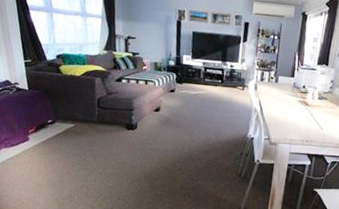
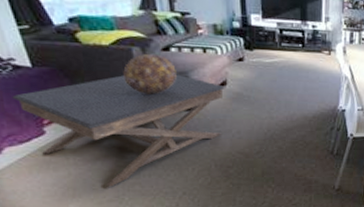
coffee table: none [12,99,159,187] -> present [12,74,225,187]
decorative sphere: none [87,83,124,115] -> present [123,53,176,94]

